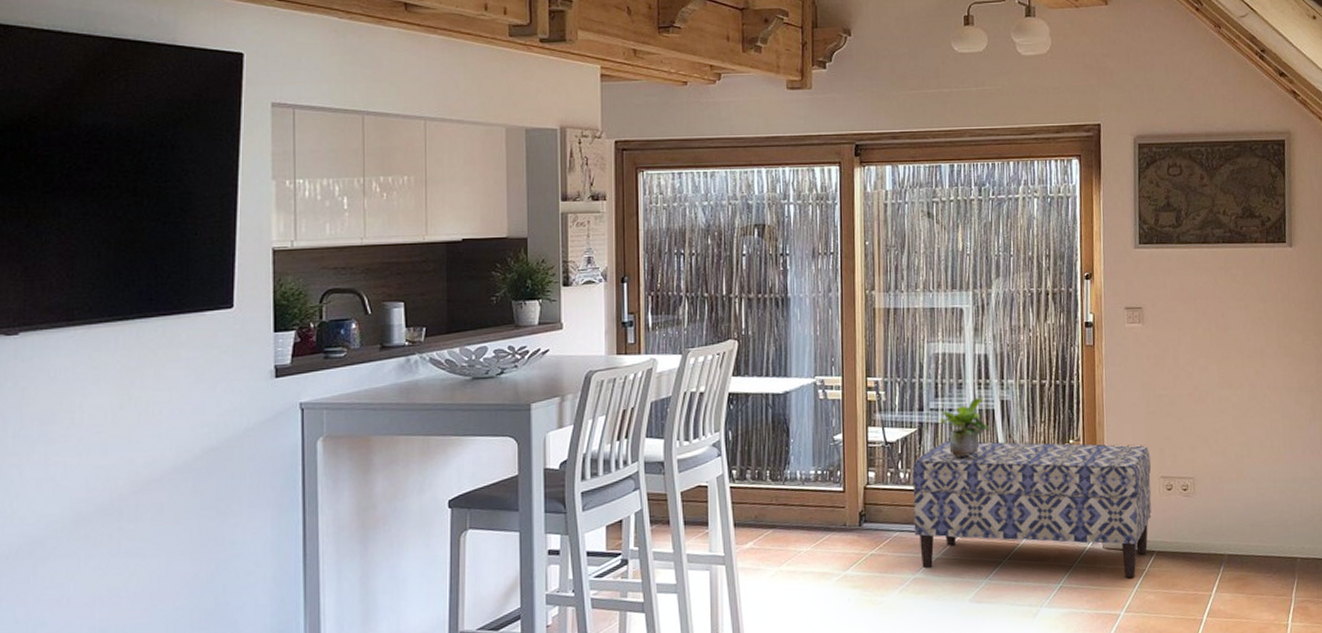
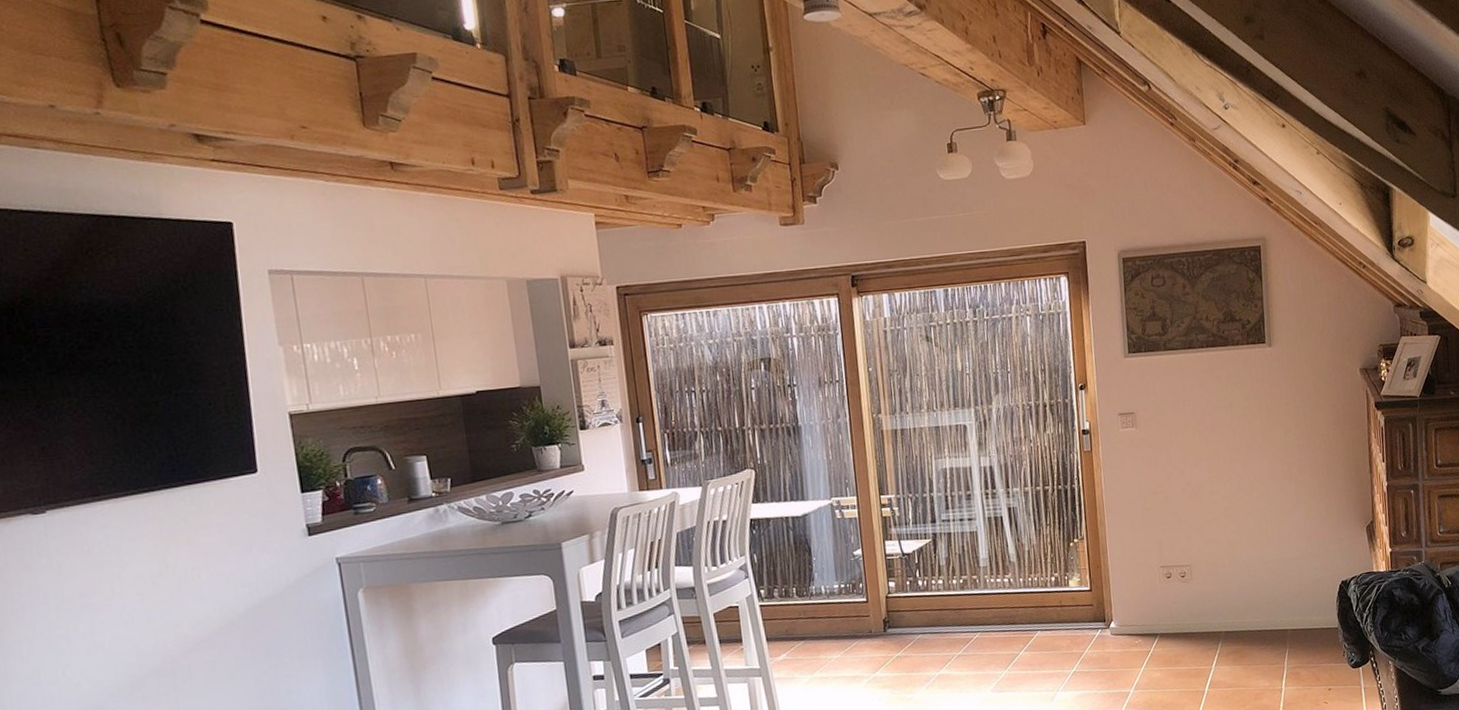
bench: present [912,441,1152,579] -> none [930,539,1154,666]
potted plant: present [940,397,991,457] -> none [952,506,1001,563]

